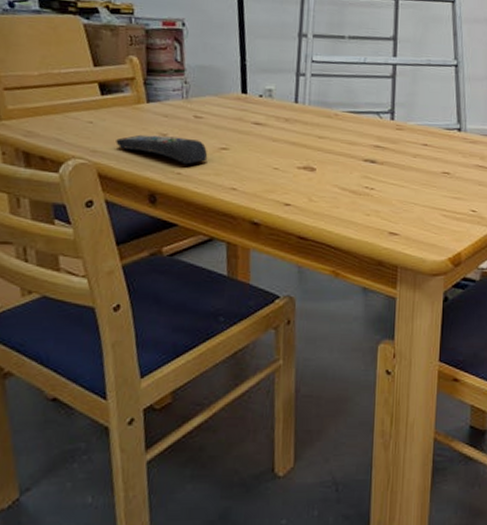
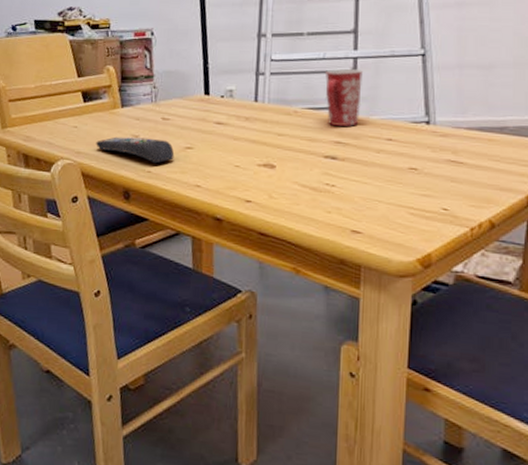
mug: none [365,74,401,131] -> present [324,69,363,127]

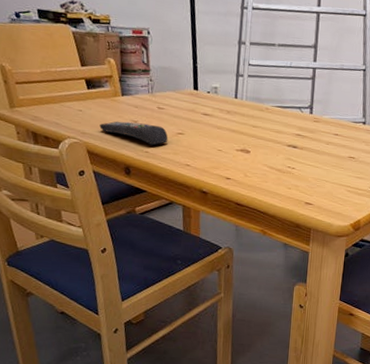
mug: present [324,69,363,127] -> none [290,75,319,123]

